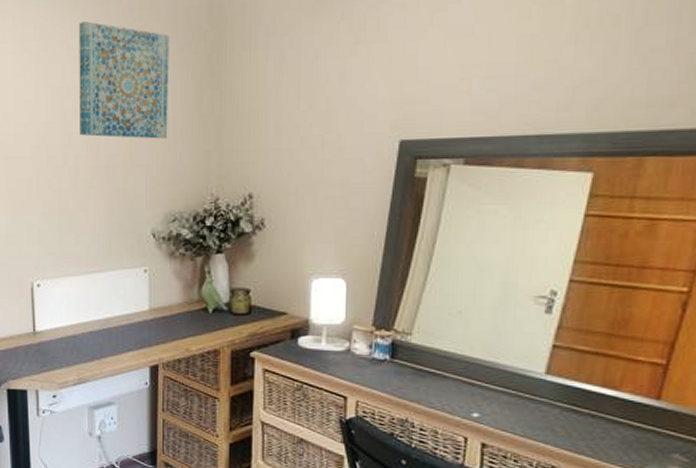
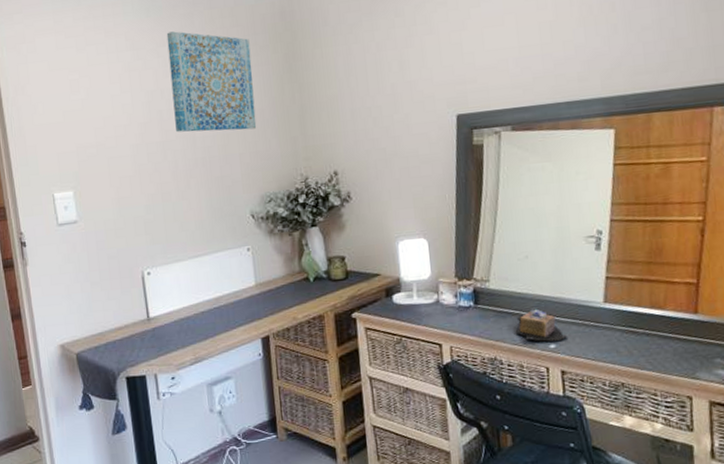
jewelry box: none [434,371,494,410] -> present [515,308,567,342]

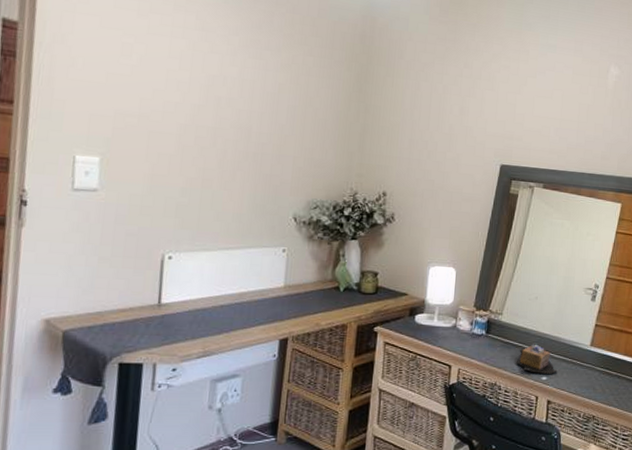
wall art: present [166,31,257,133] -> none [232,23,326,137]

